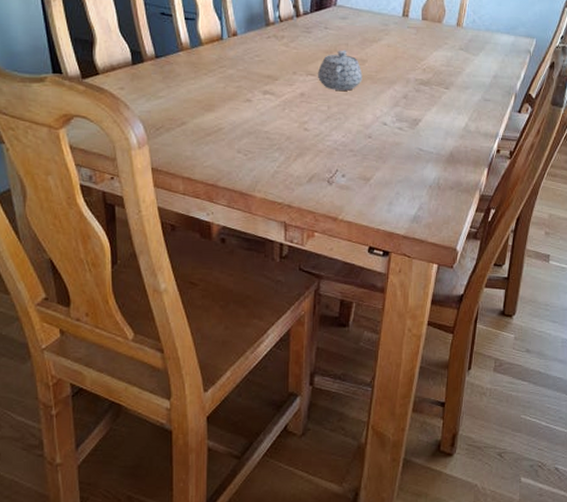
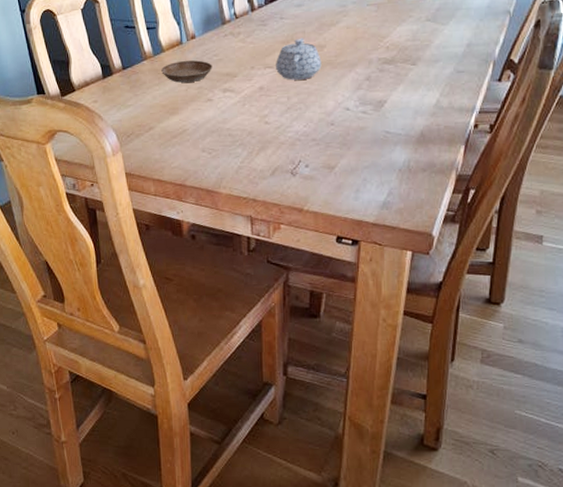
saucer: none [198,57,253,80] -> present [161,60,212,83]

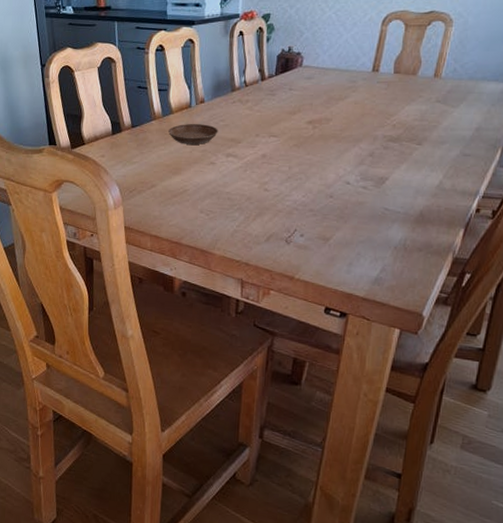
teapot: present [276,37,322,80] -> none [280,110,326,151]

